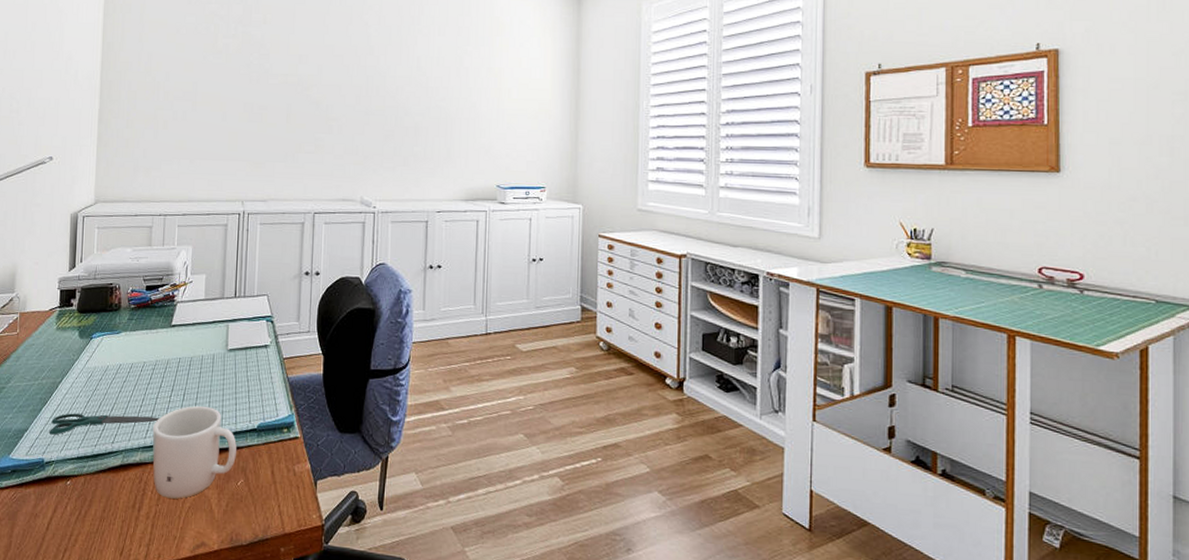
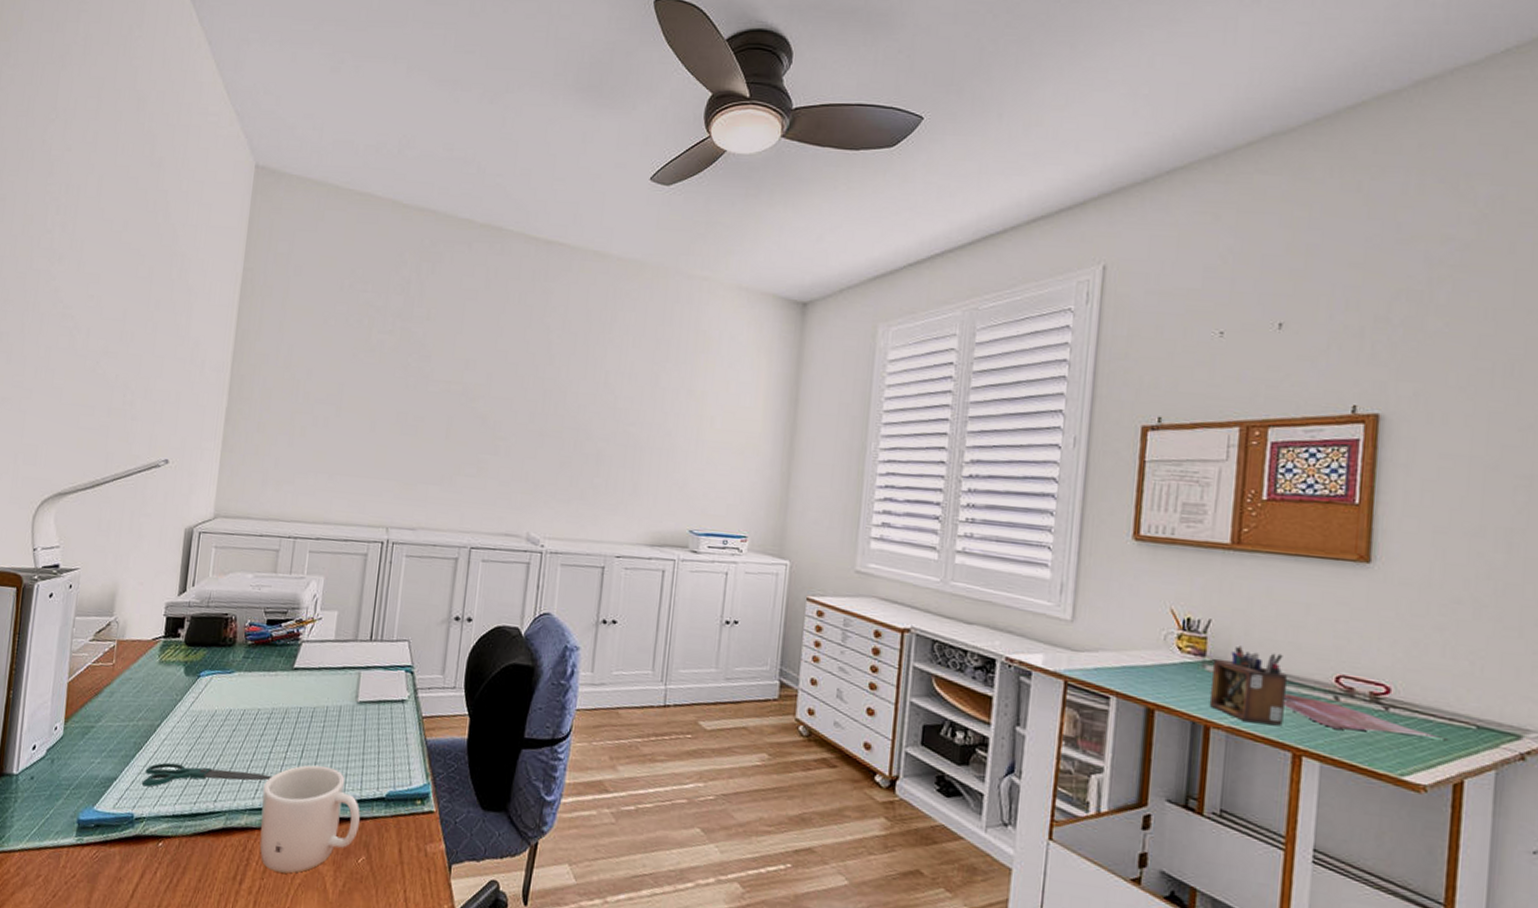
desk organizer: none [936,248,1000,313] -> present [1209,646,1288,727]
fabric swatch: none [997,285,1134,314] -> present [1282,693,1449,741]

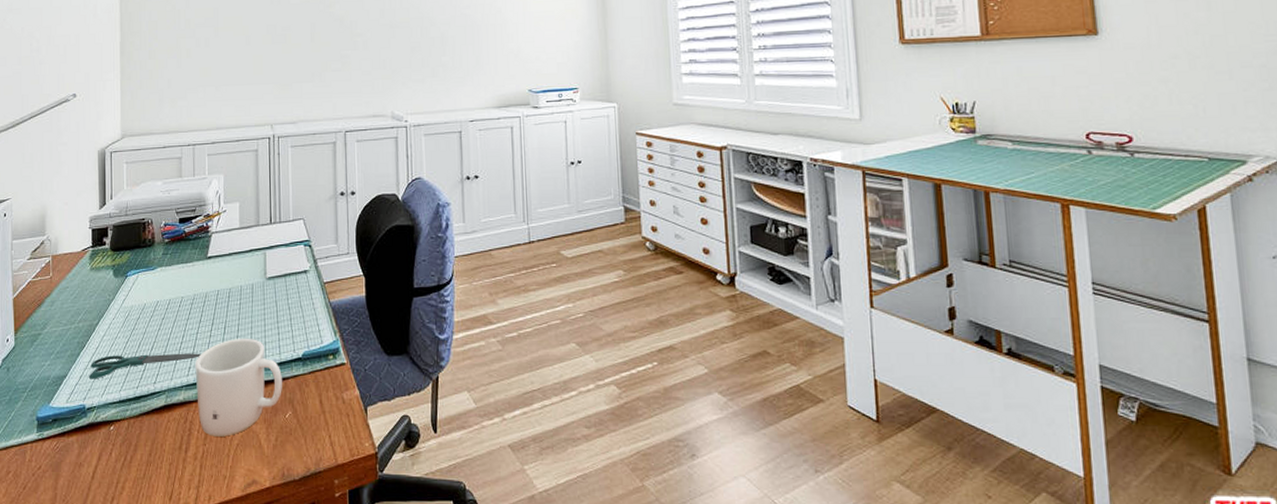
desk organizer: present [1209,646,1288,727] -> none [983,120,1049,183]
fabric swatch: present [1282,693,1449,741] -> none [1045,154,1188,179]

